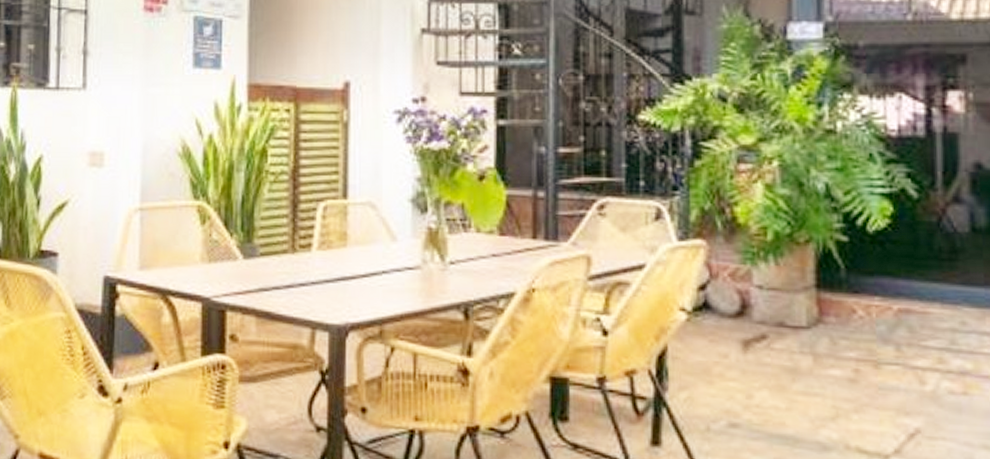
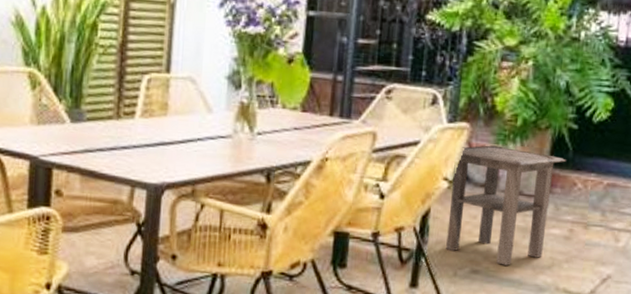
side table: none [691,266,839,417] -> present [446,145,567,266]

